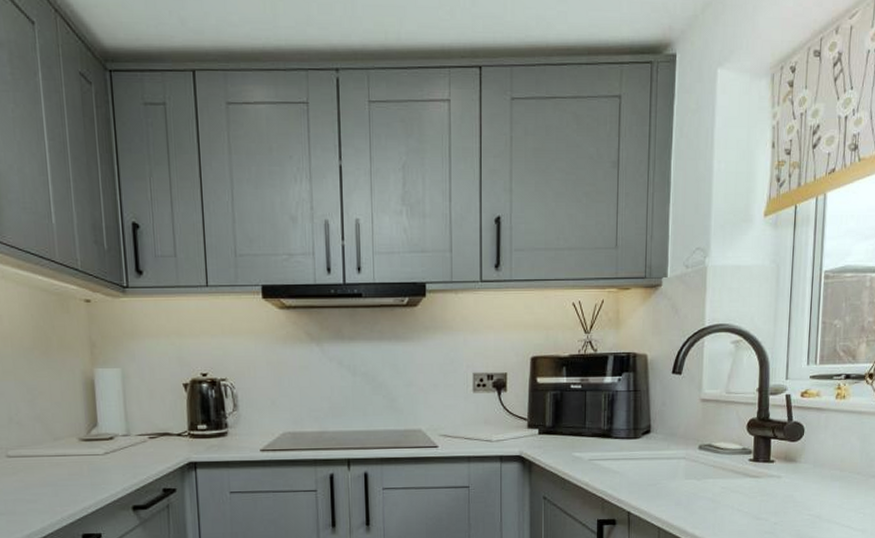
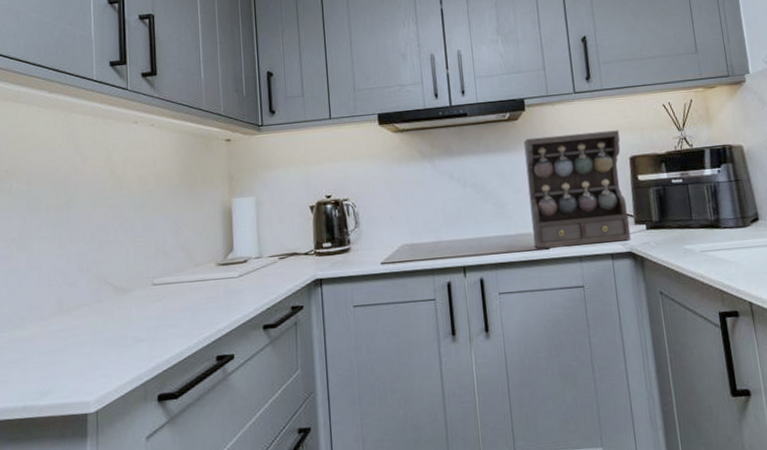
spice rack: none [421,327,524,447] -> present [523,130,631,249]

